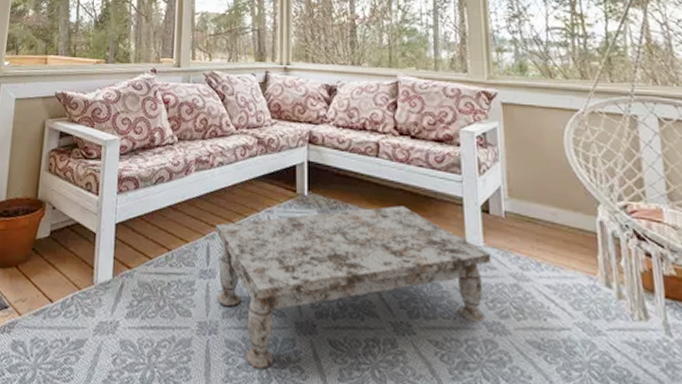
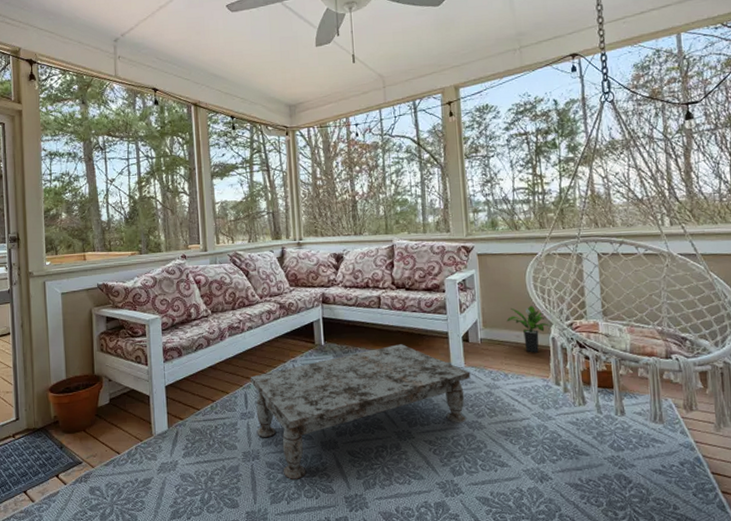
potted plant: none [539,175,600,239] -> present [506,305,552,353]

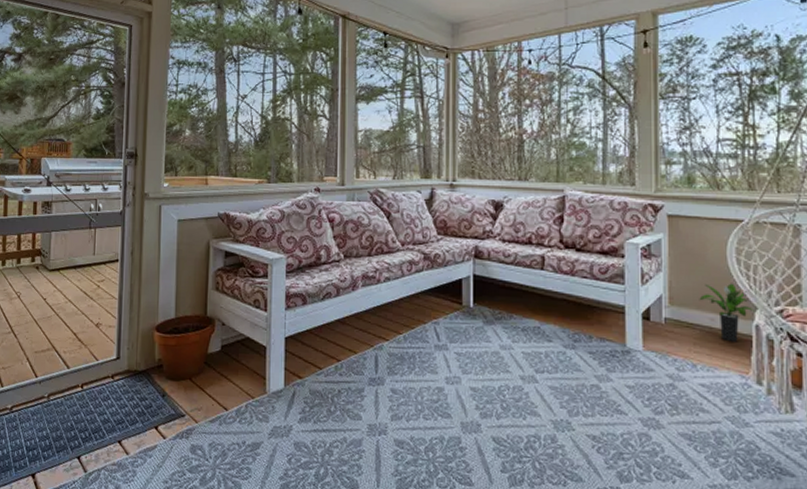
coffee table: present [250,344,471,479] -> none [383,315,649,464]

